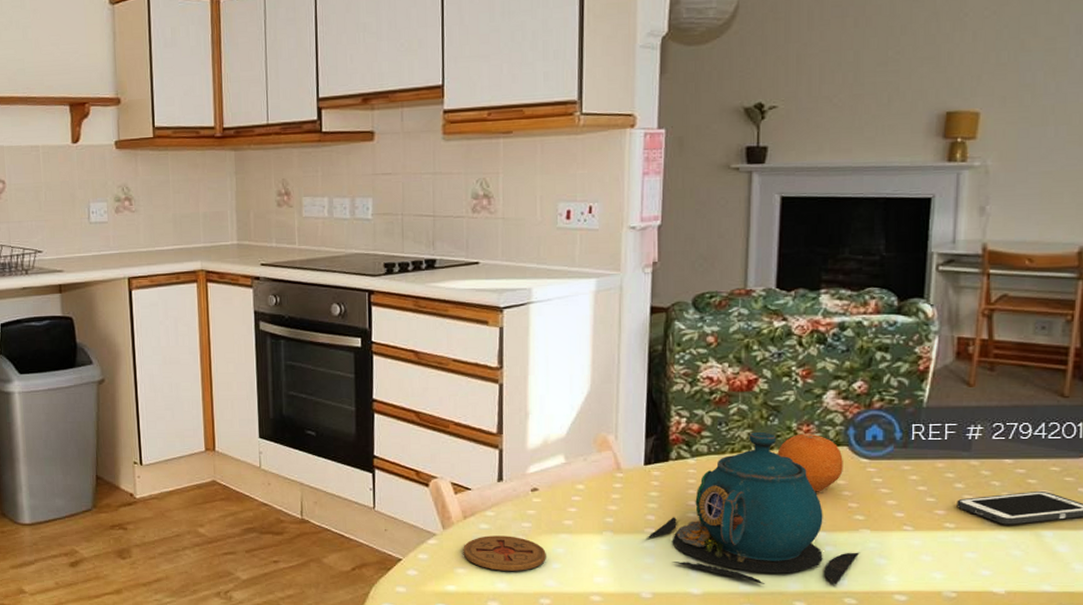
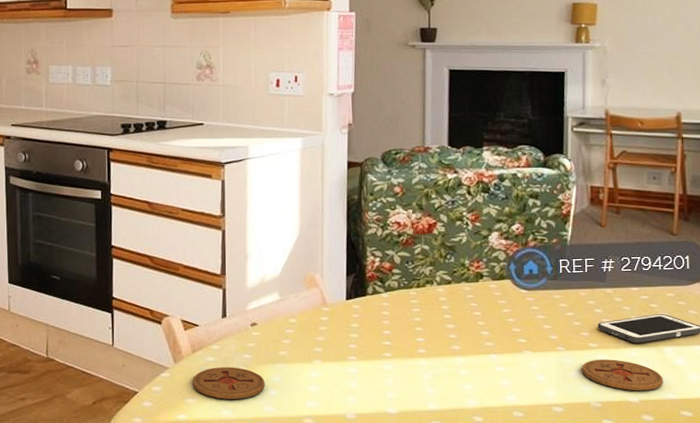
teapot: present [647,431,860,585] -> none [350,268,524,402]
fruit: present [777,433,843,492] -> none [454,269,507,320]
coaster: none [933,542,1039,581] -> present [581,359,663,391]

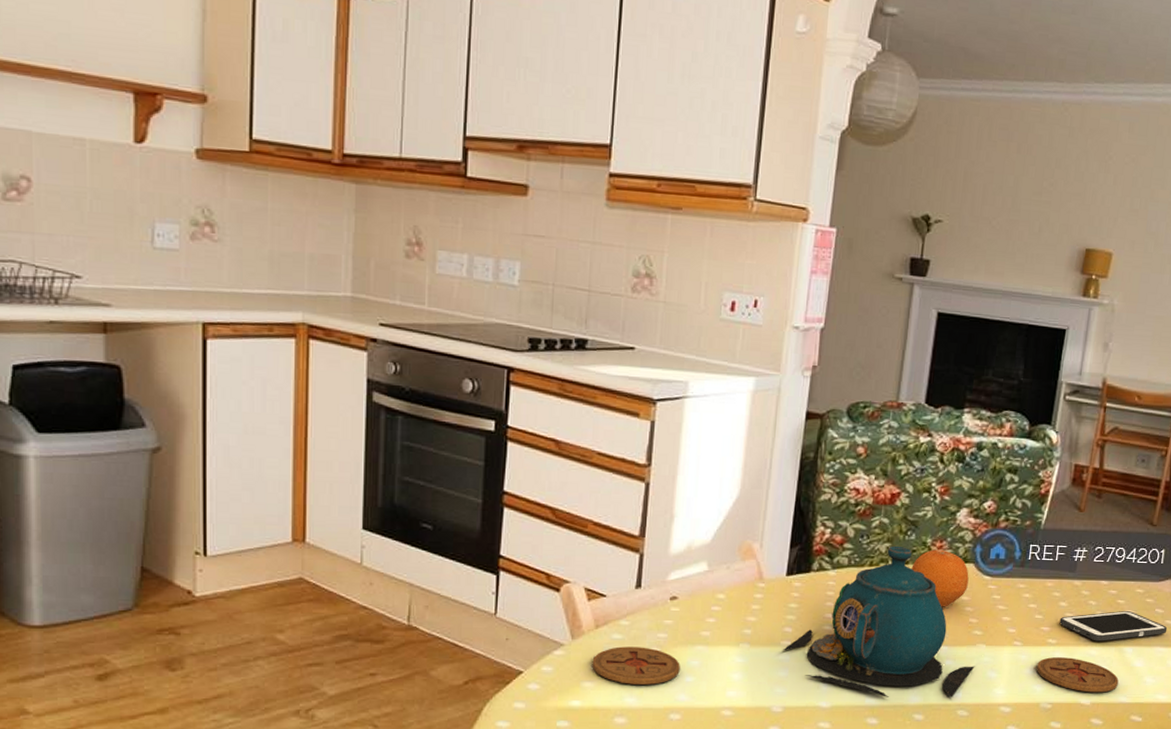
teapot: none [350,268,524,402] -> present [782,545,975,698]
fruit: none [454,269,507,320] -> present [911,549,969,607]

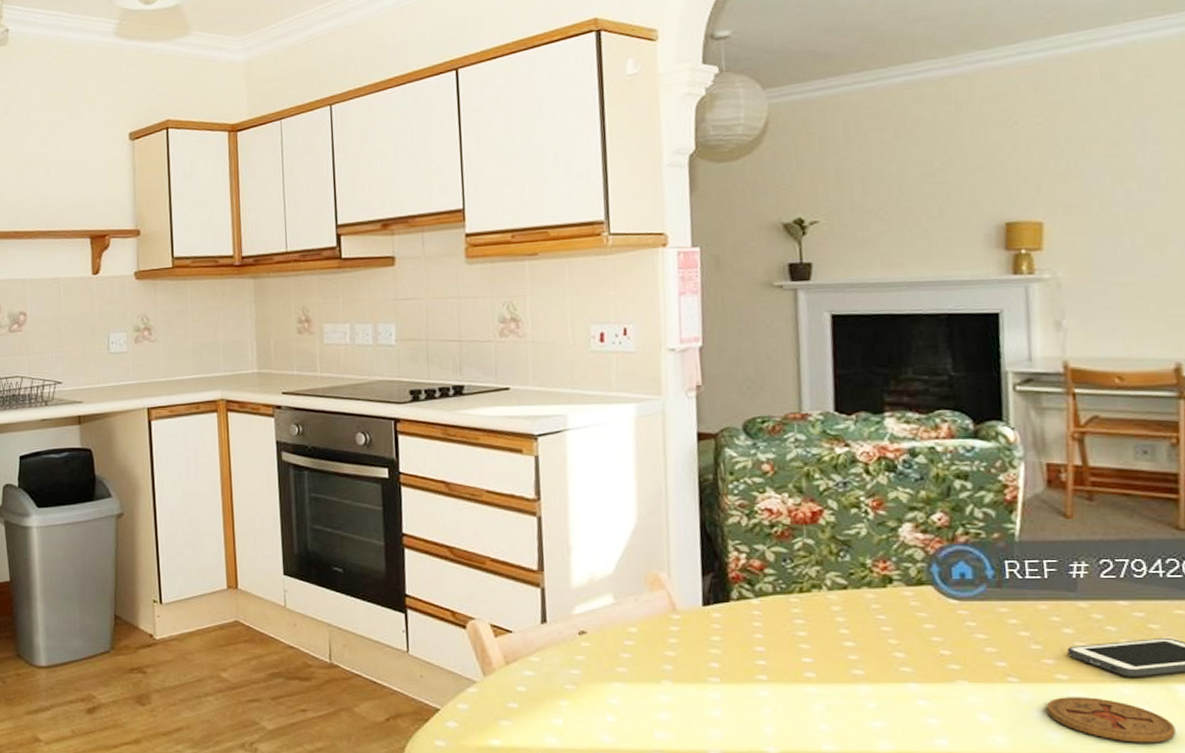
coaster: present [592,646,680,685] -> none [506,684,600,724]
teapot: present [782,545,975,698] -> none [711,568,959,745]
fruit: present [911,549,969,607] -> none [852,571,930,637]

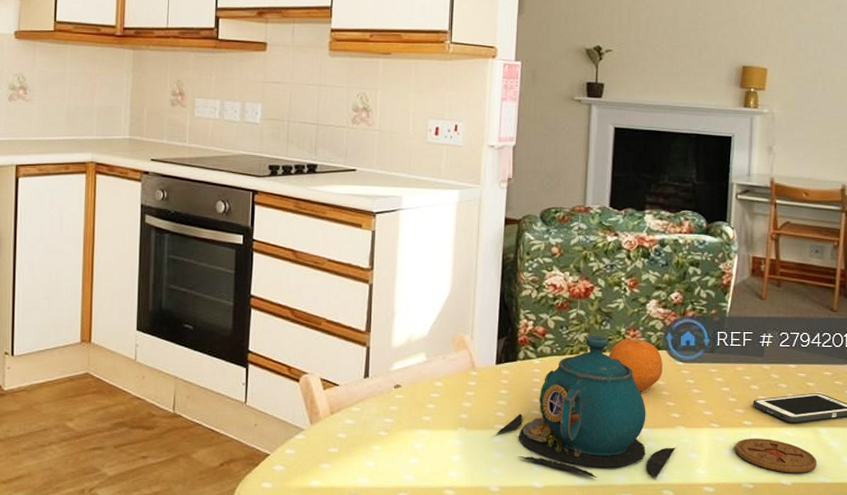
teapot: none [711,568,959,745] -> present [496,335,676,478]
fruit: none [852,571,930,637] -> present [609,338,663,392]

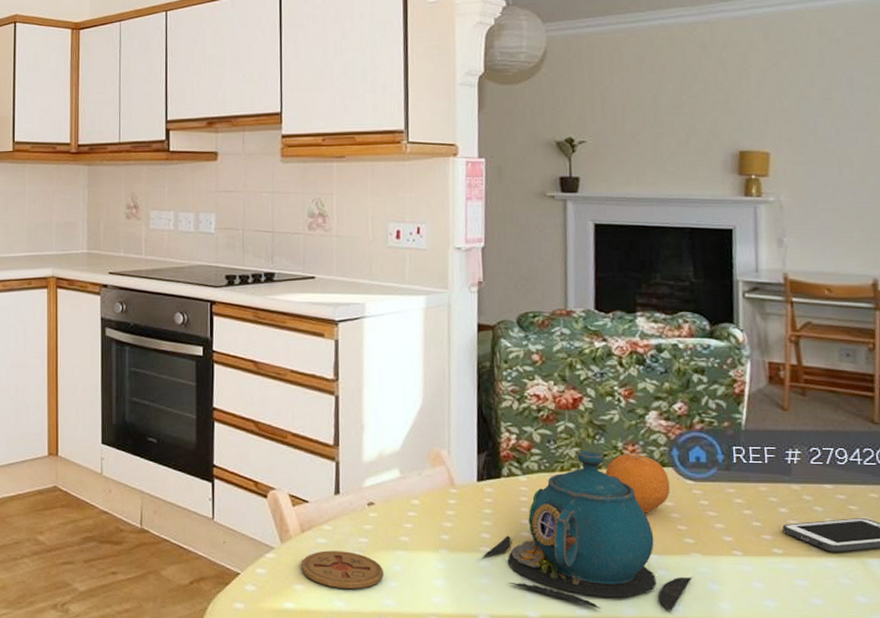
coaster: none [328,431,406,466] -> present [301,550,384,589]
coaster: present [734,438,817,473] -> none [764,569,869,611]

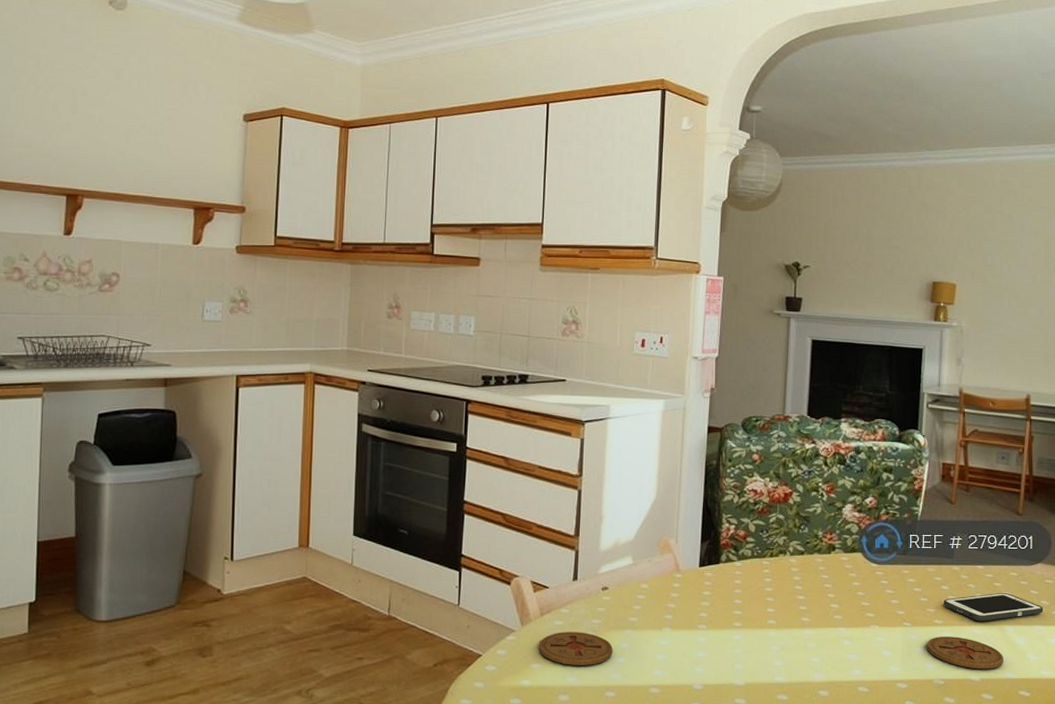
teapot: present [482,450,693,611] -> none [700,538,871,675]
fruit: present [605,453,670,513] -> none [807,541,858,592]
coaster: none [764,569,869,611] -> present [926,637,1004,669]

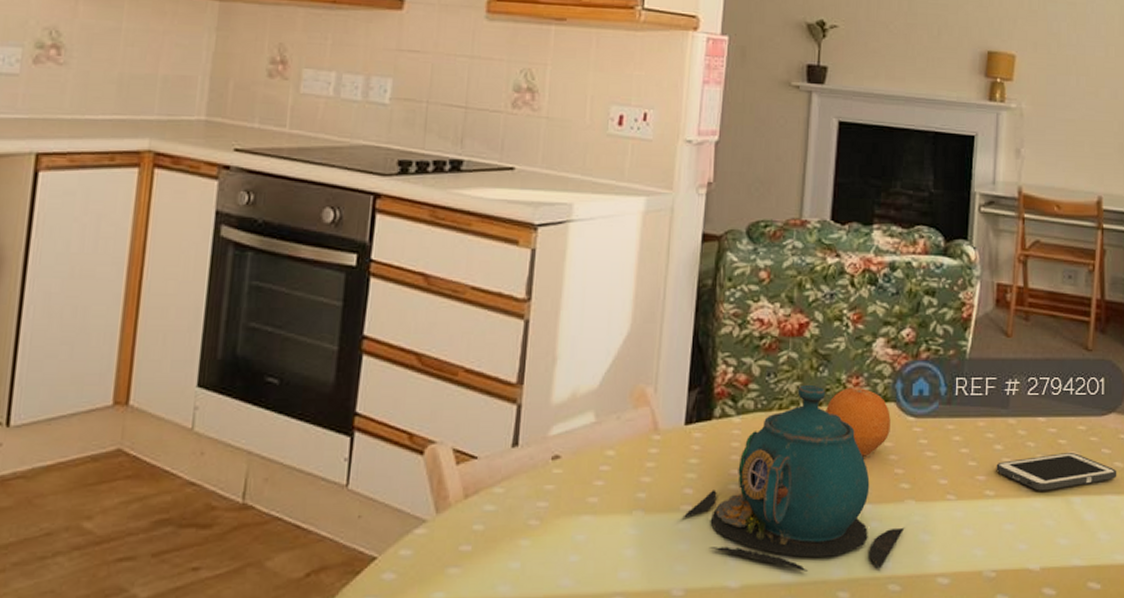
coaster: present [538,632,613,665] -> none [459,519,563,569]
teapot: none [700,538,871,675] -> present [682,384,905,572]
fruit: none [807,541,858,592] -> present [826,387,891,456]
coaster: present [926,637,1004,669] -> none [974,512,1069,555]

